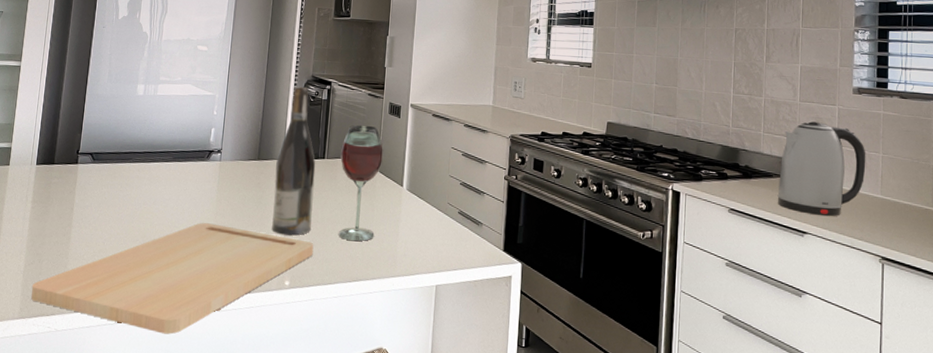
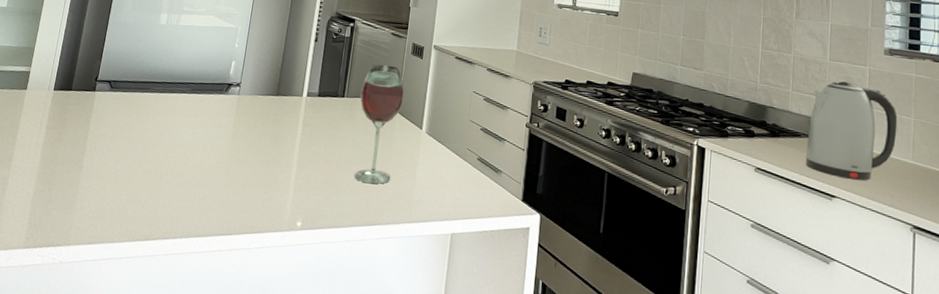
cutting board: present [31,223,314,335] -> none [38,157,329,272]
wine bottle: present [272,86,316,235] -> none [286,22,335,175]

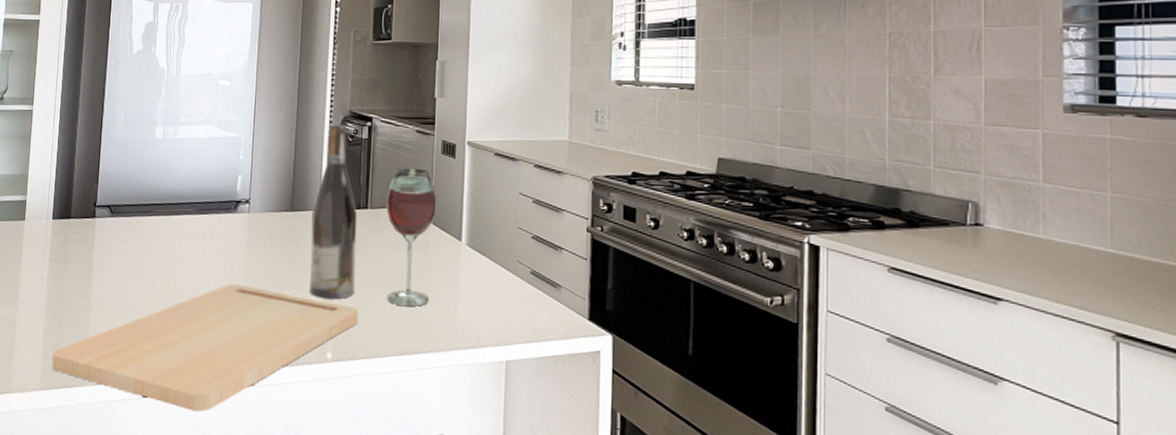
cutting board: none [38,157,329,272] -> present [52,284,359,412]
wine bottle: none [286,22,335,175] -> present [309,124,358,299]
kettle: present [805,81,898,181] -> none [957,151,1087,278]

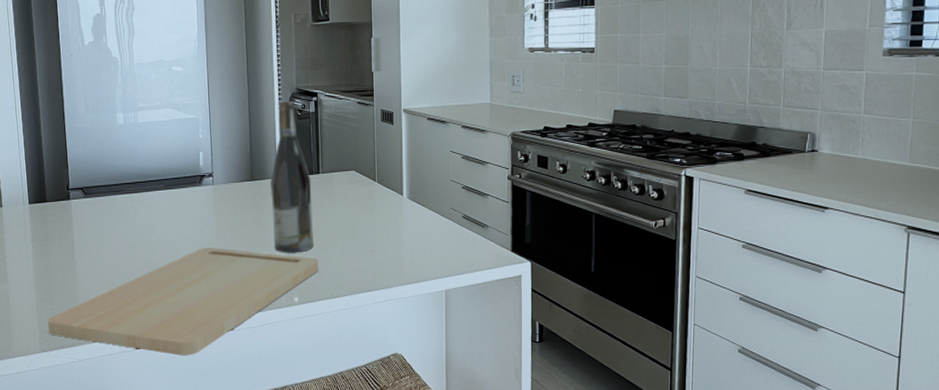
wineglass: present [386,168,436,306] -> none [335,135,379,253]

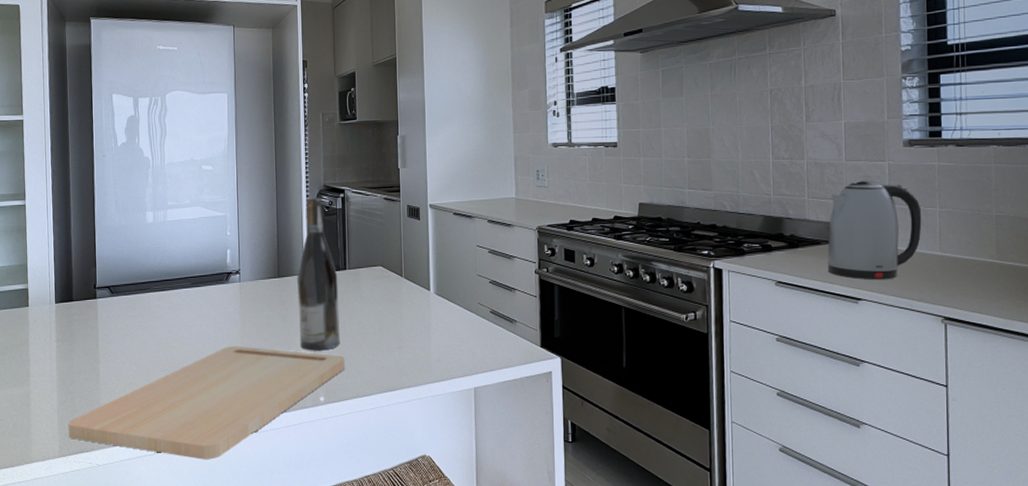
kettle: none [797,90,895,190] -> present [827,181,922,280]

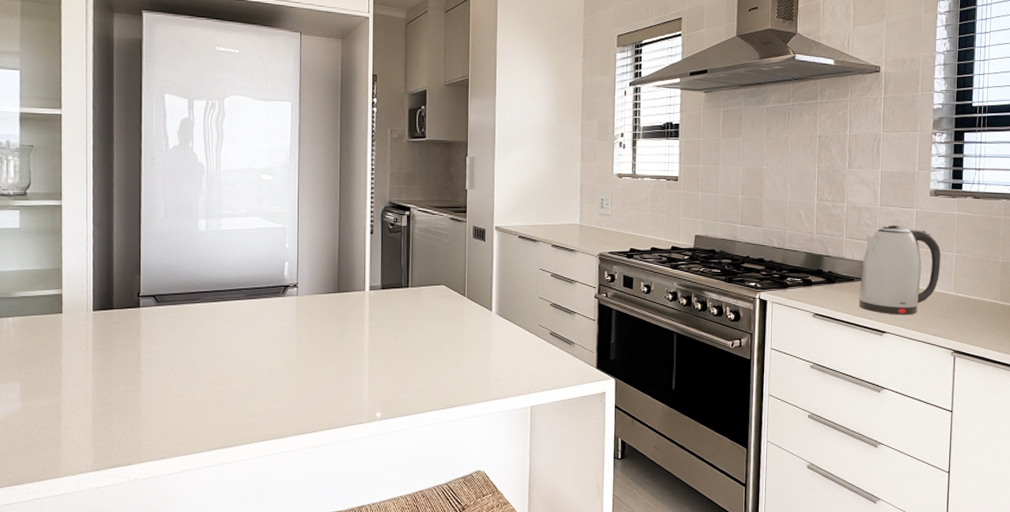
cutting board: present [68,346,345,460] -> none [103,360,404,474]
wine bottle: present [297,197,341,351] -> none [357,213,400,367]

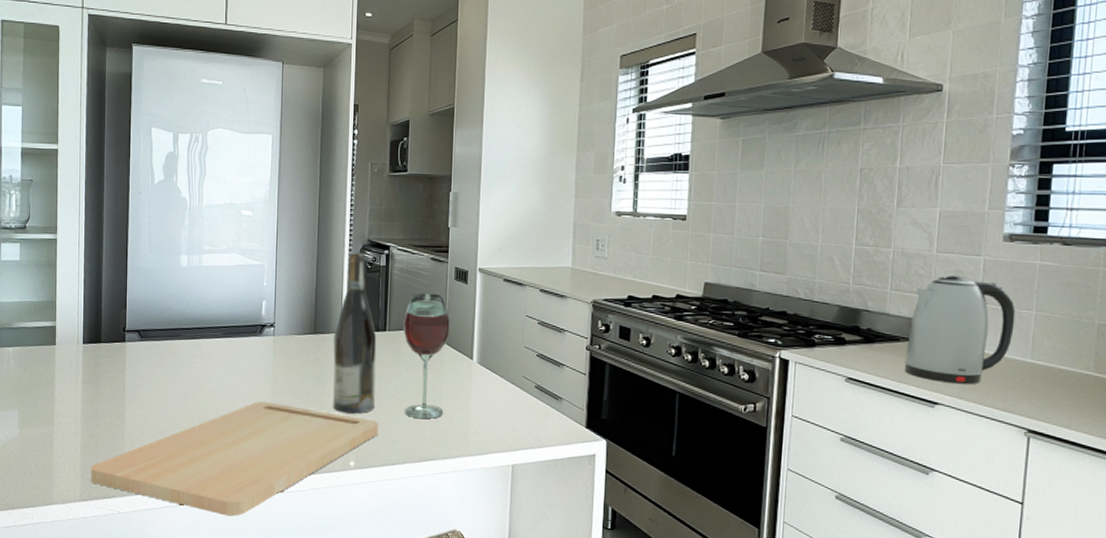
cutting board: none [103,360,404,474] -> present [90,401,379,517]
wine bottle: none [357,213,400,367] -> present [333,252,377,414]
wineglass: none [425,250,469,368] -> present [403,293,450,419]

